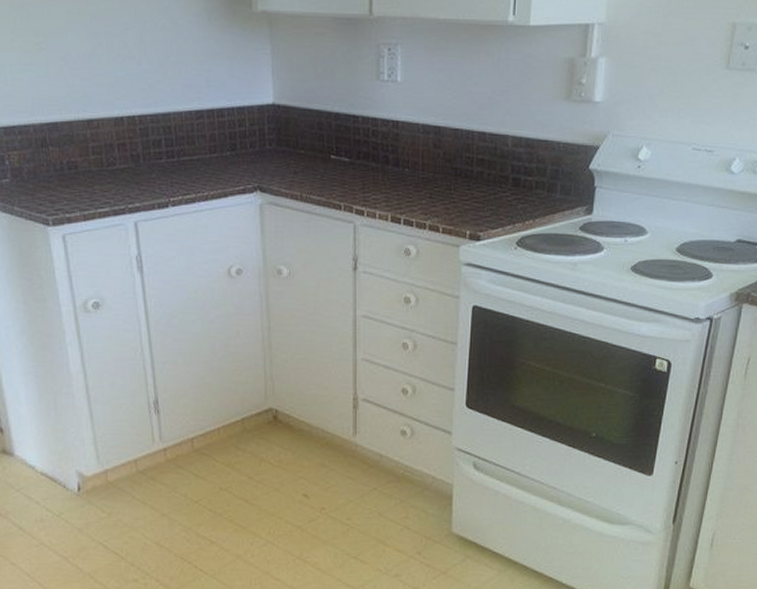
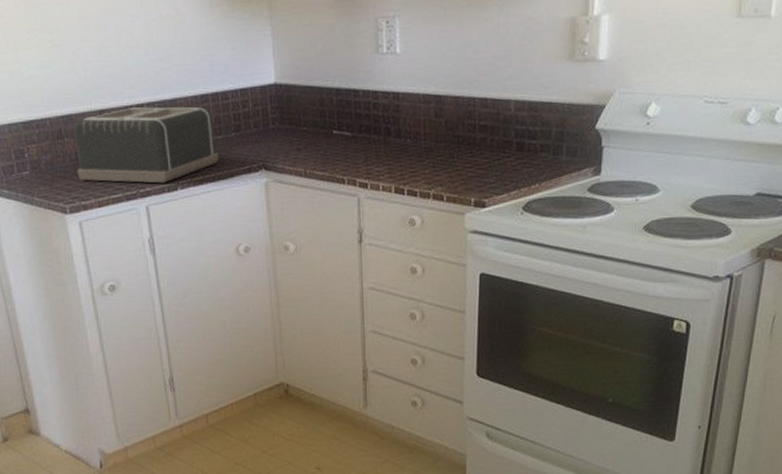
toaster: none [59,119,213,200] -> present [74,106,219,184]

